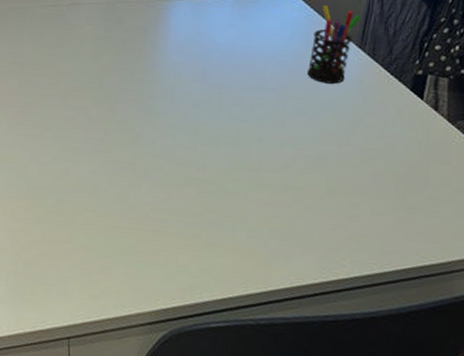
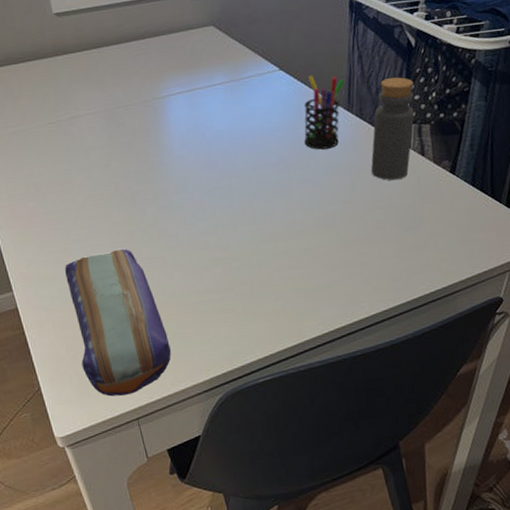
pencil case: none [23,146,122,308] -> present [65,249,171,397]
bottle: none [375,22,436,131] -> present [371,77,415,180]

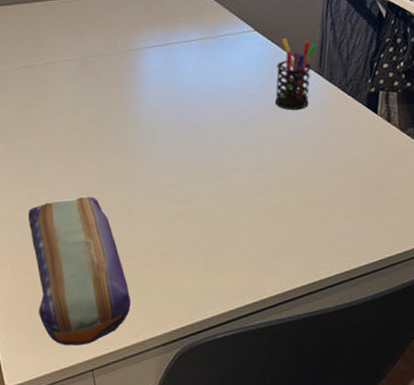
bottle: present [371,77,415,180] -> none [338,45,383,144]

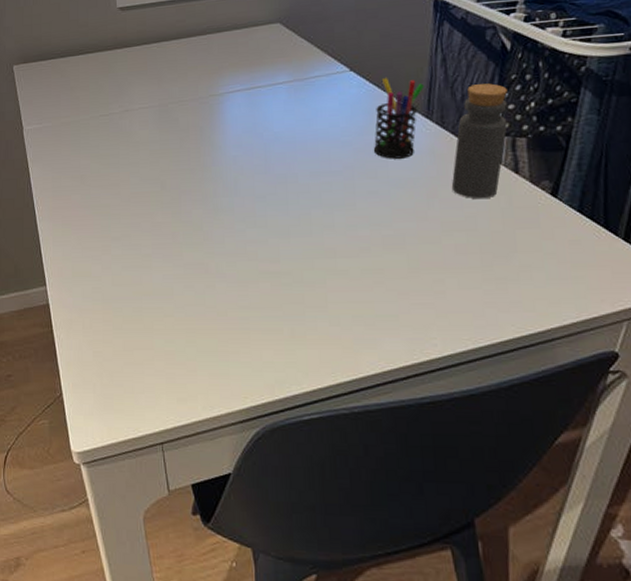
pencil case: present [28,197,131,346] -> none [101,252,205,414]
bottle: none [338,45,383,144] -> present [451,83,508,199]

